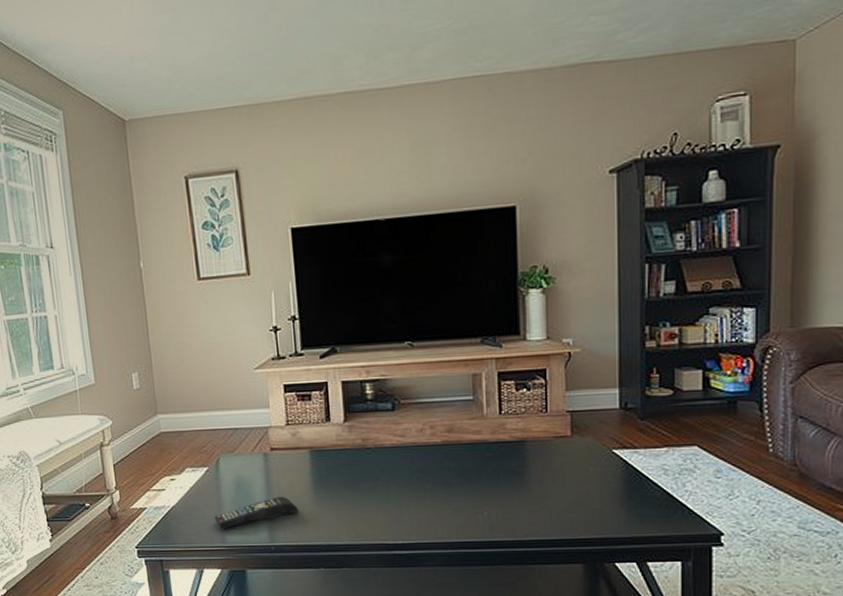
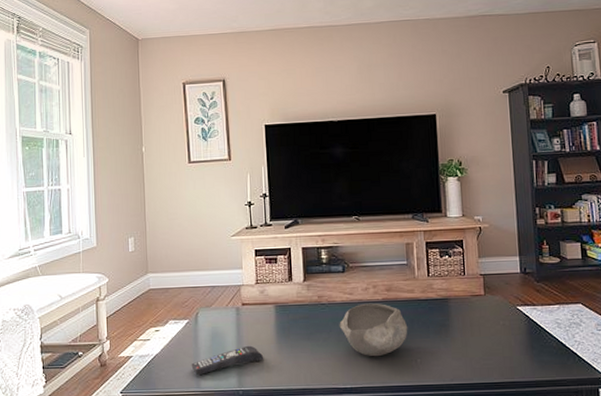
bowl: none [388,446,473,509] -> present [339,303,408,357]

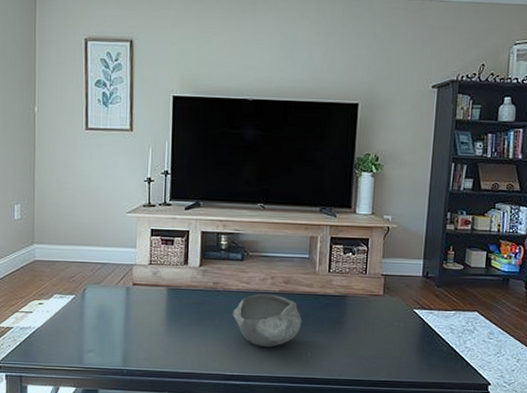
remote control: present [191,345,264,376] -> none [75,326,152,352]

